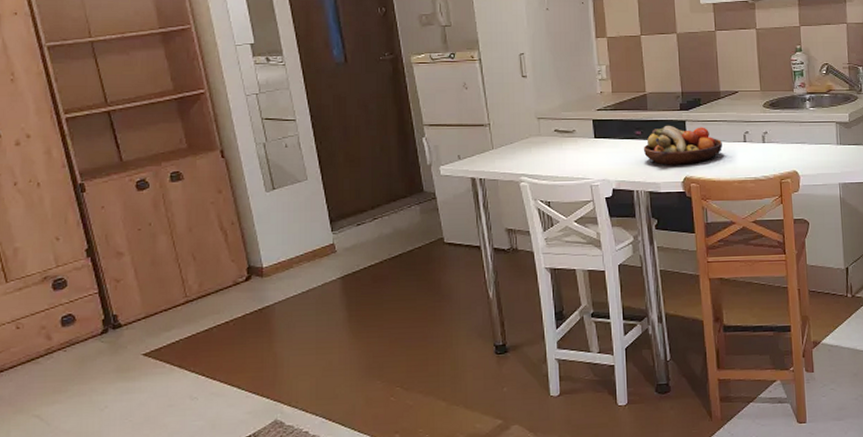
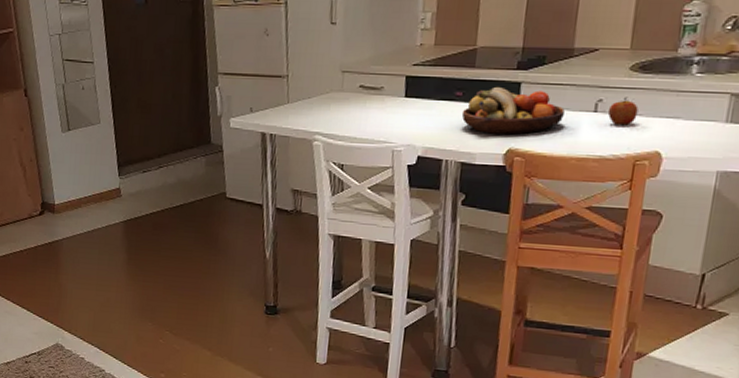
apple: none [753,128,776,152] -> present [607,97,639,126]

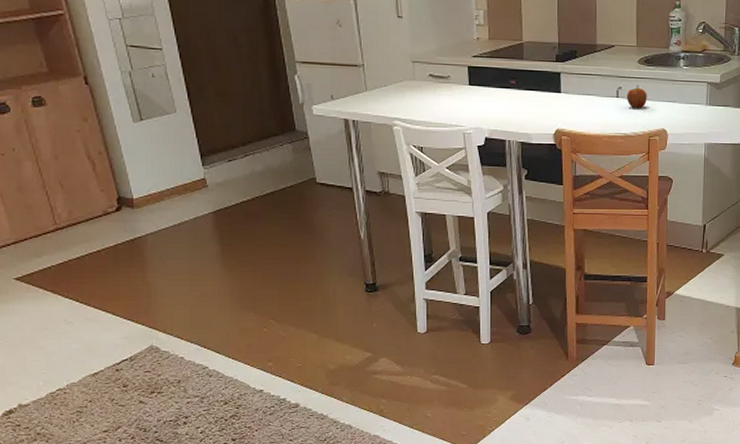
fruit bowl: present [461,86,565,135] -> none [517,76,595,117]

